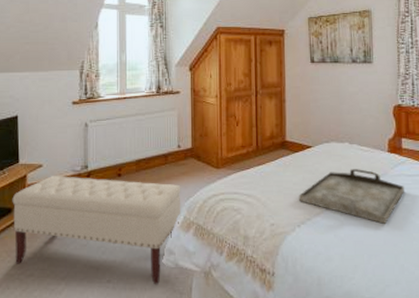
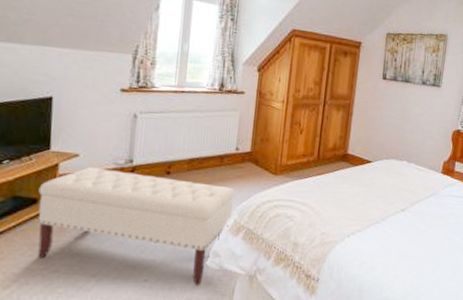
serving tray: present [298,169,404,224] -> none [351,186,450,239]

